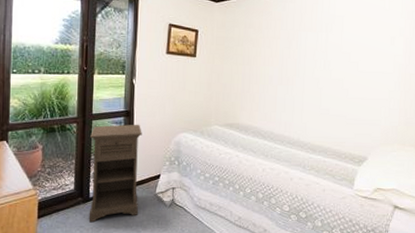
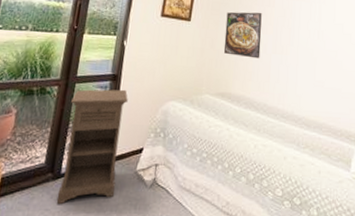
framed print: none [230,44,267,90] -> present [223,12,262,59]

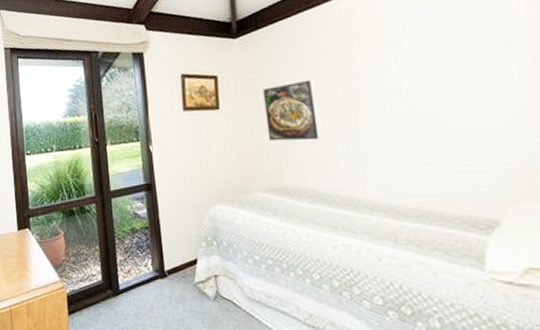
nightstand: present [56,89,128,205] -> none [111,198,177,320]

